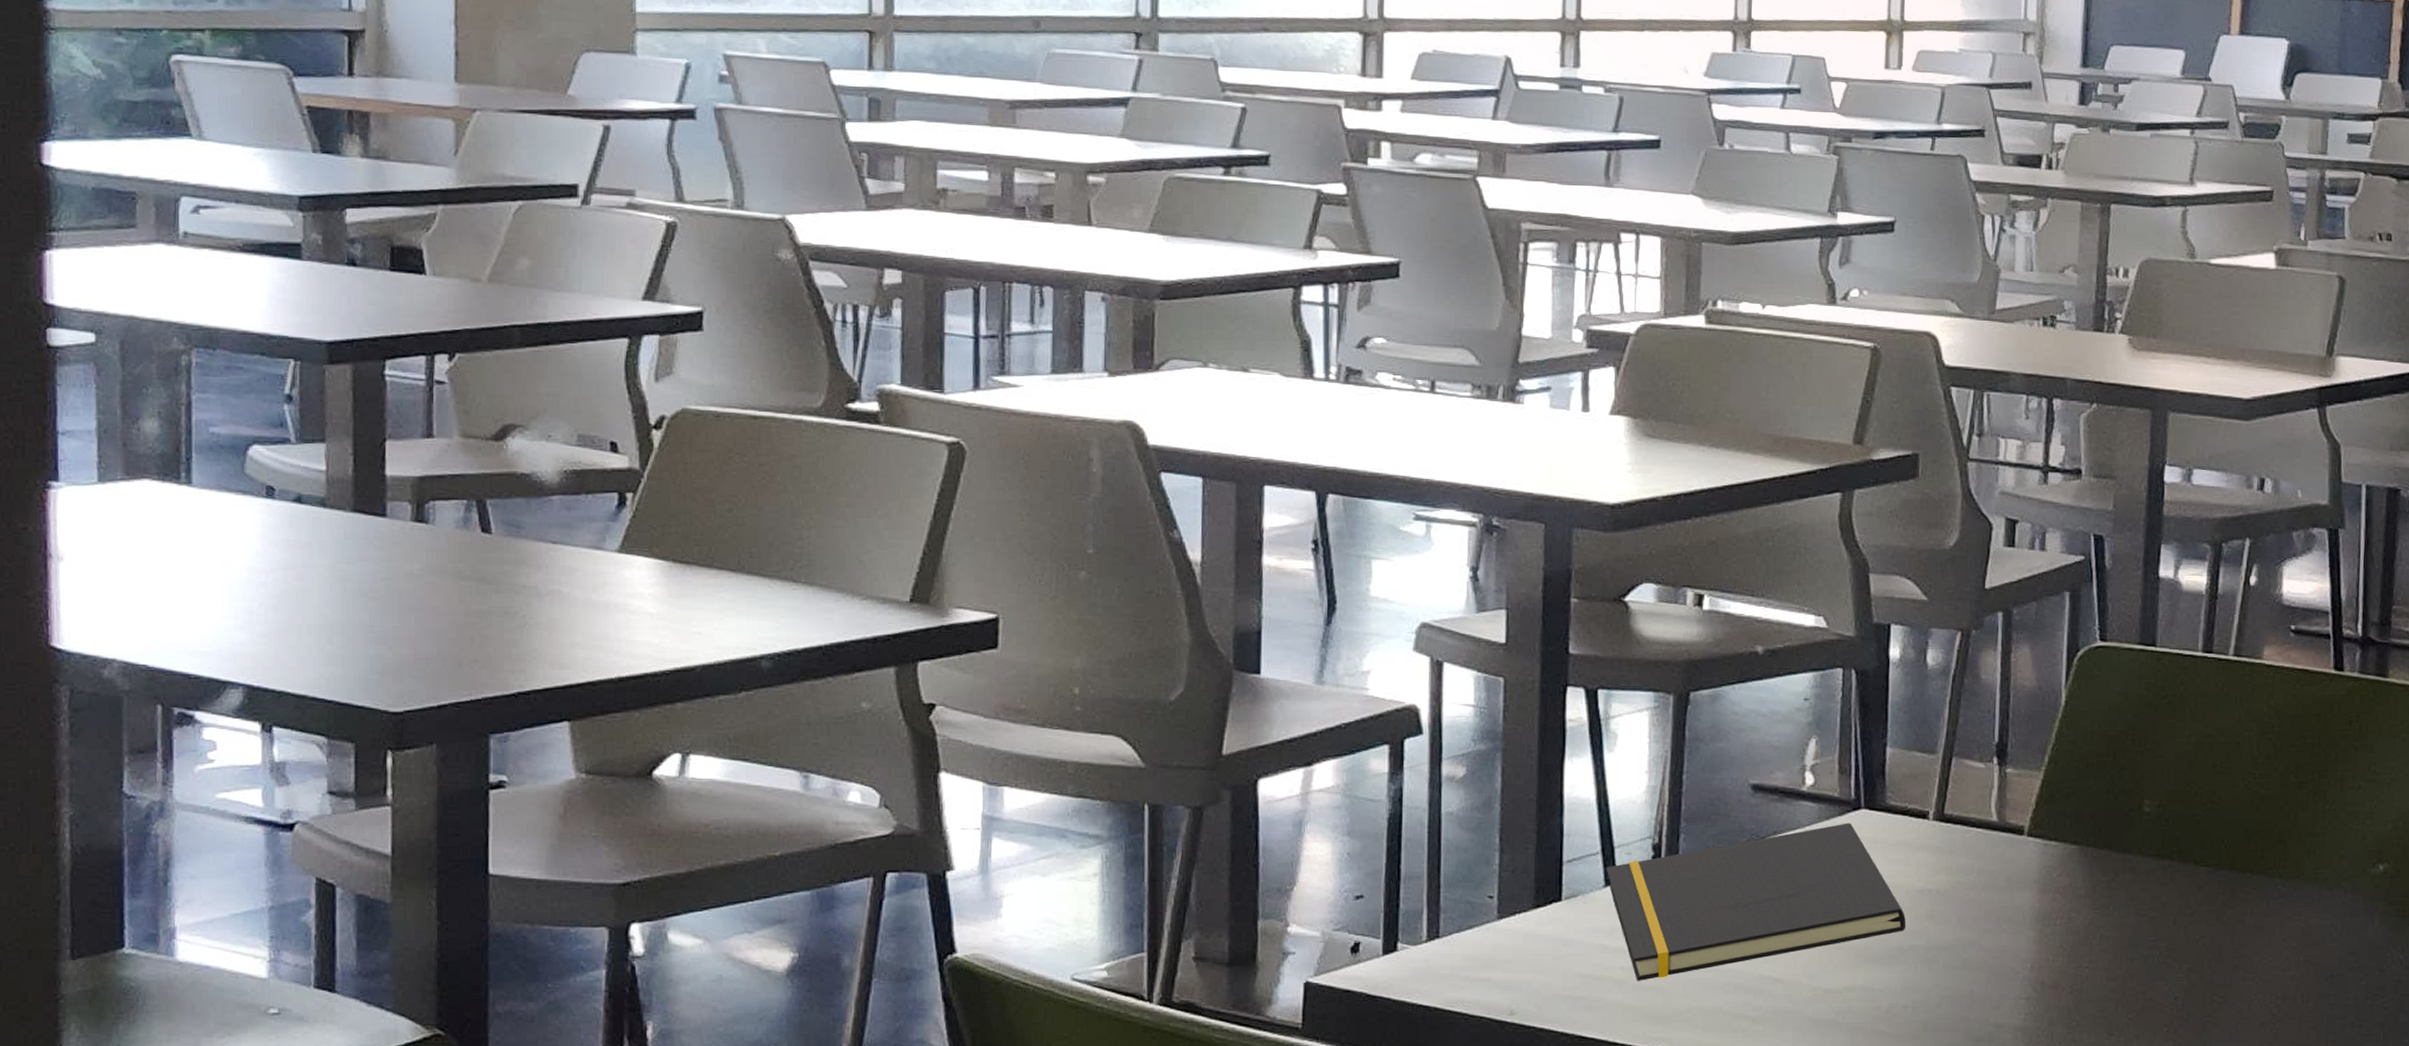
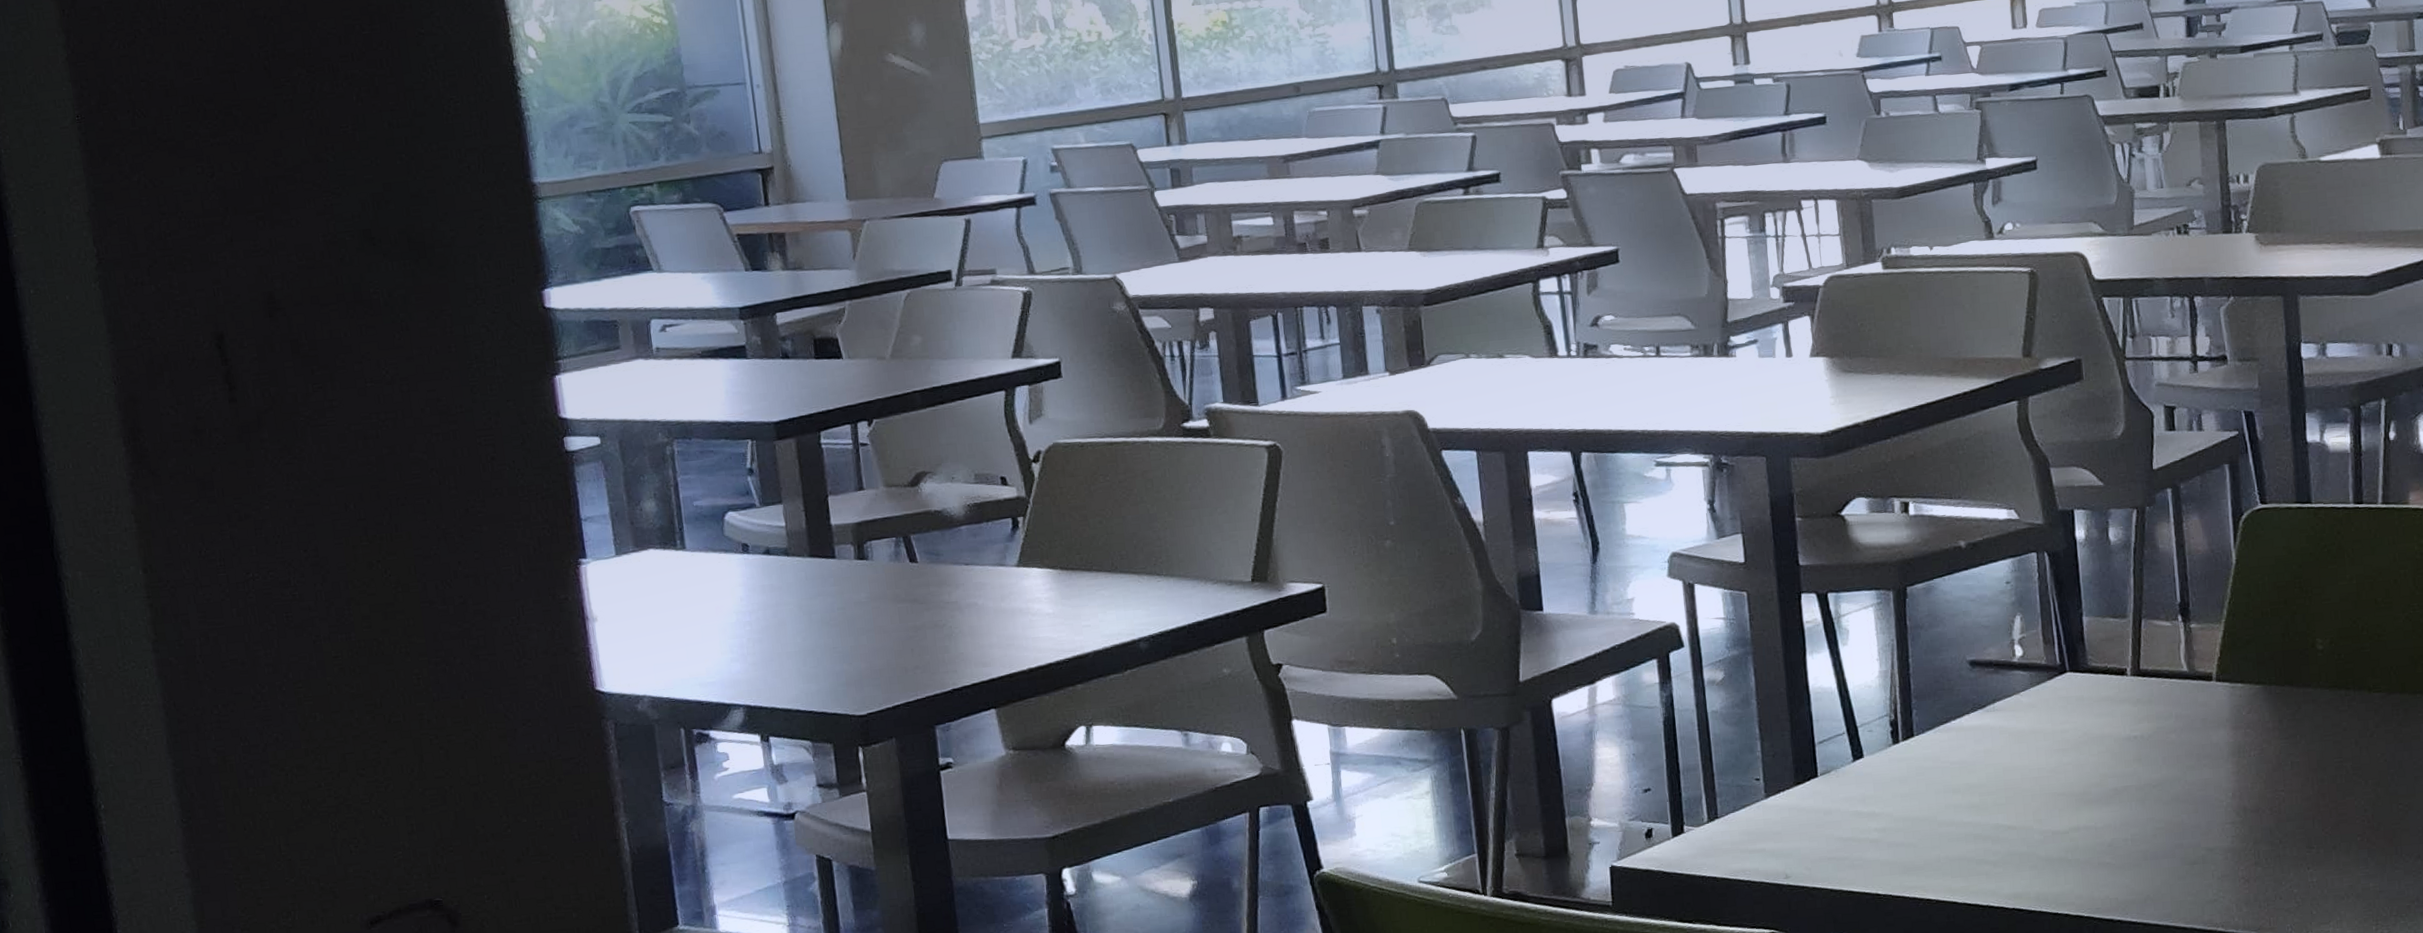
notepad: present [1606,823,1907,981] -> none [1852,685,2118,839]

